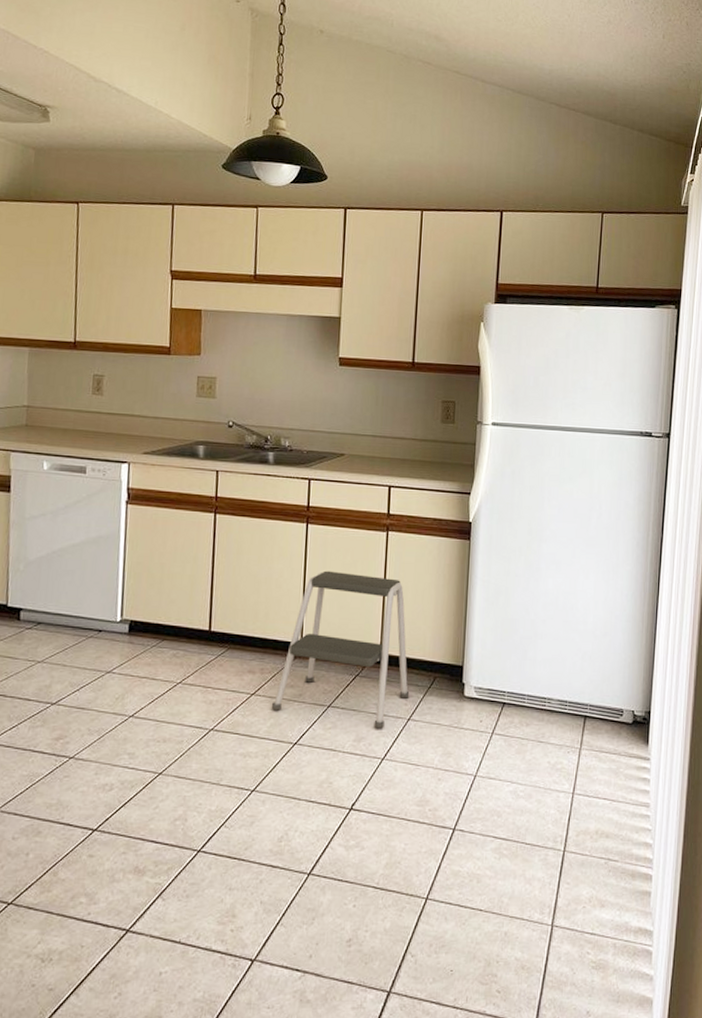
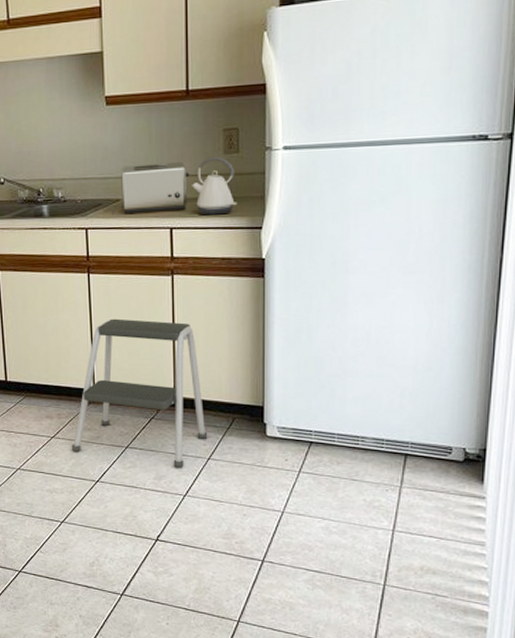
toaster: none [345,423,410,471] -> present [121,161,189,215]
kettle: none [410,424,451,479] -> present [191,156,238,216]

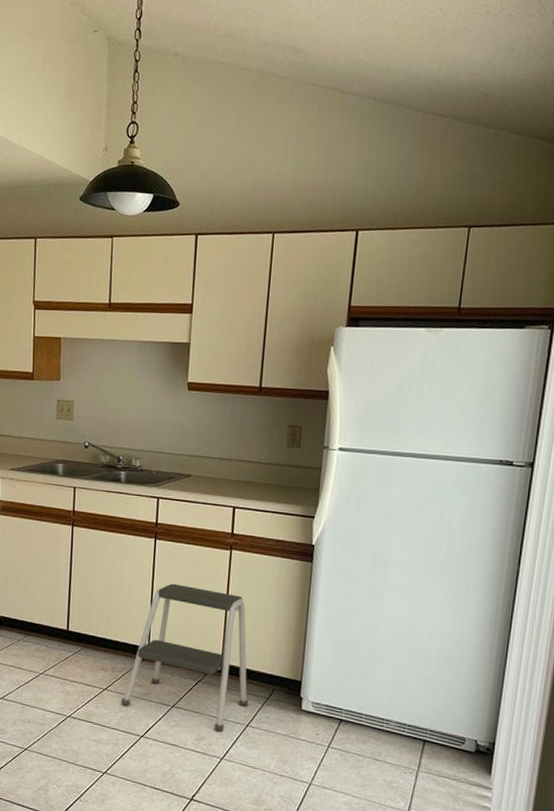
toaster: present [121,161,189,215] -> none [192,446,255,493]
kettle: present [191,156,238,216] -> none [255,448,295,502]

